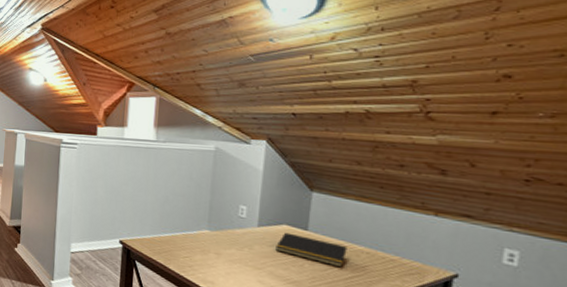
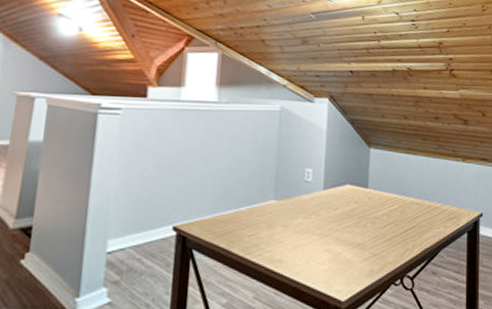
notepad: present [275,232,347,268] -> none [340,192,401,222]

